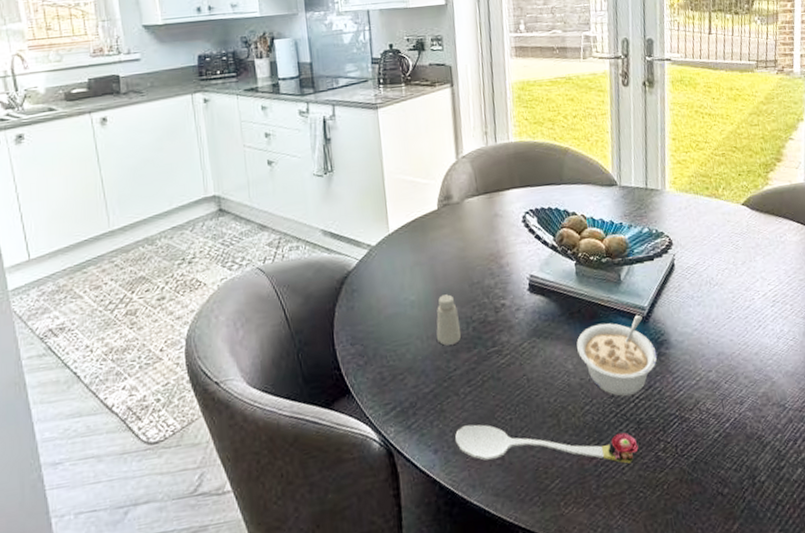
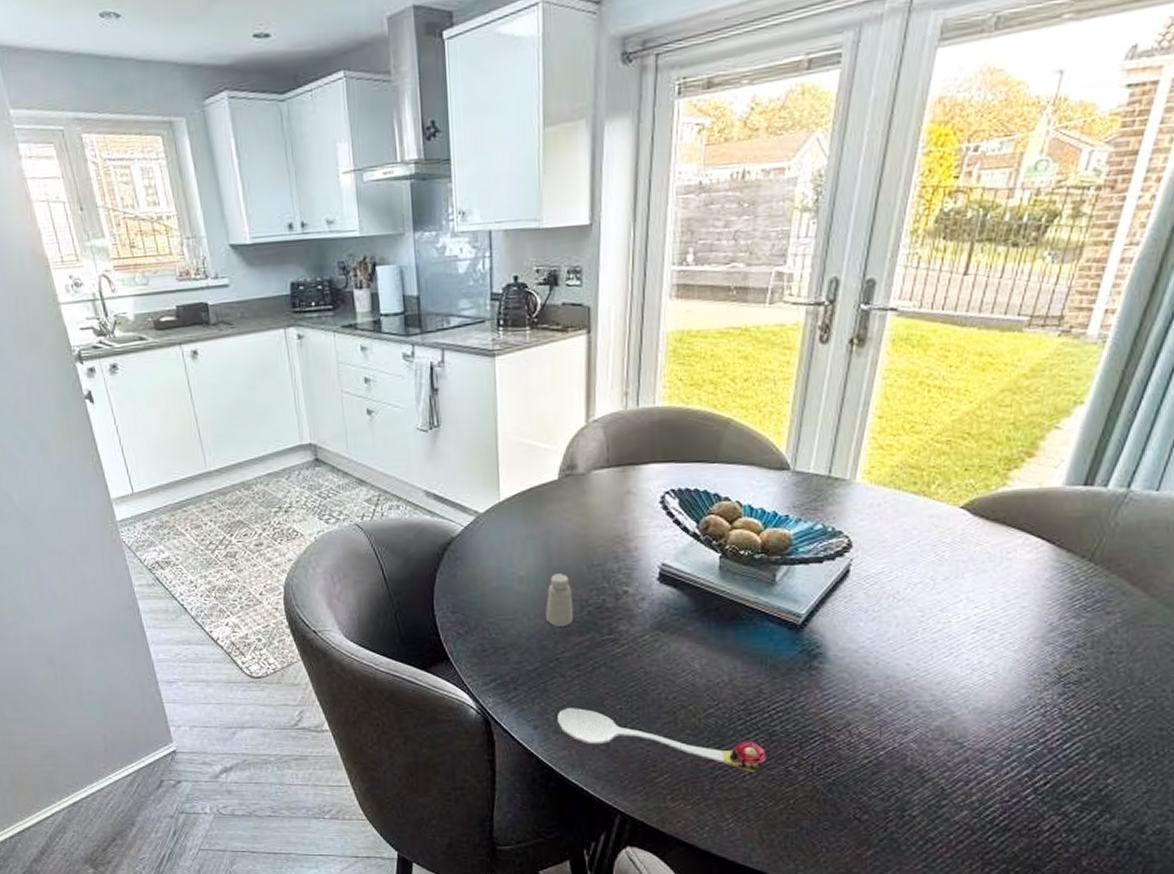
legume: present [576,314,658,397] -> none [709,621,807,706]

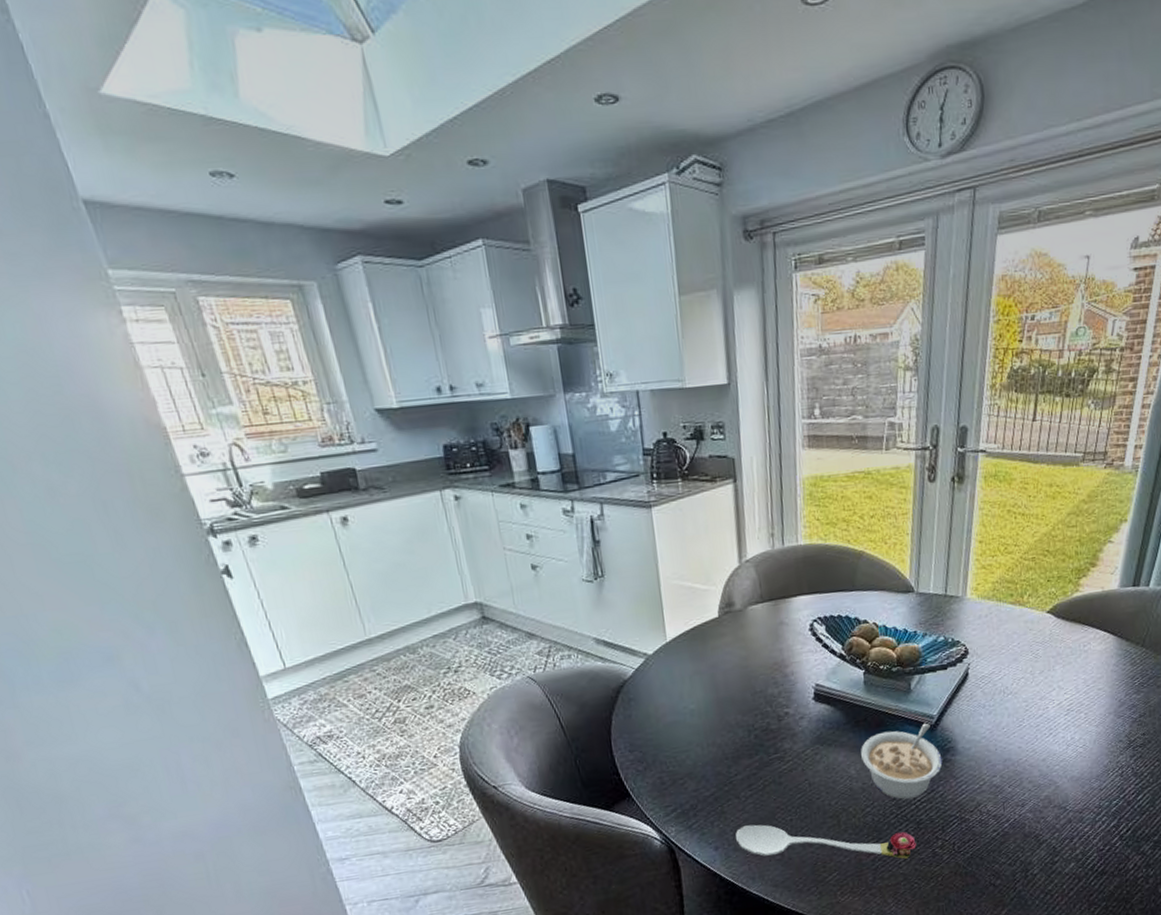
saltshaker: present [546,574,574,626] -> none [717,703,743,752]
legume: none [709,621,807,706] -> present [861,723,943,800]

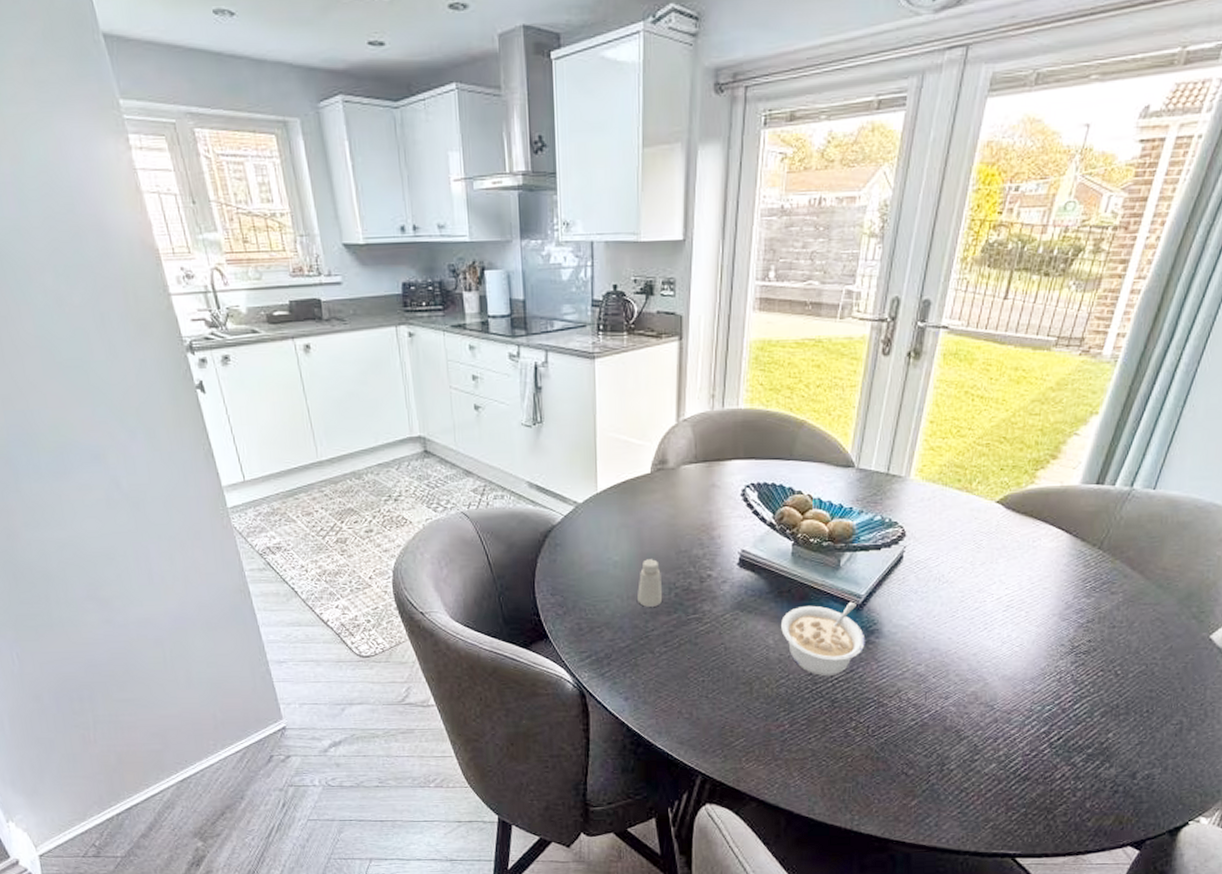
saltshaker: none [717,703,743,752] -> present [637,559,663,607]
spoon: present [736,824,917,859] -> none [647,681,829,735]

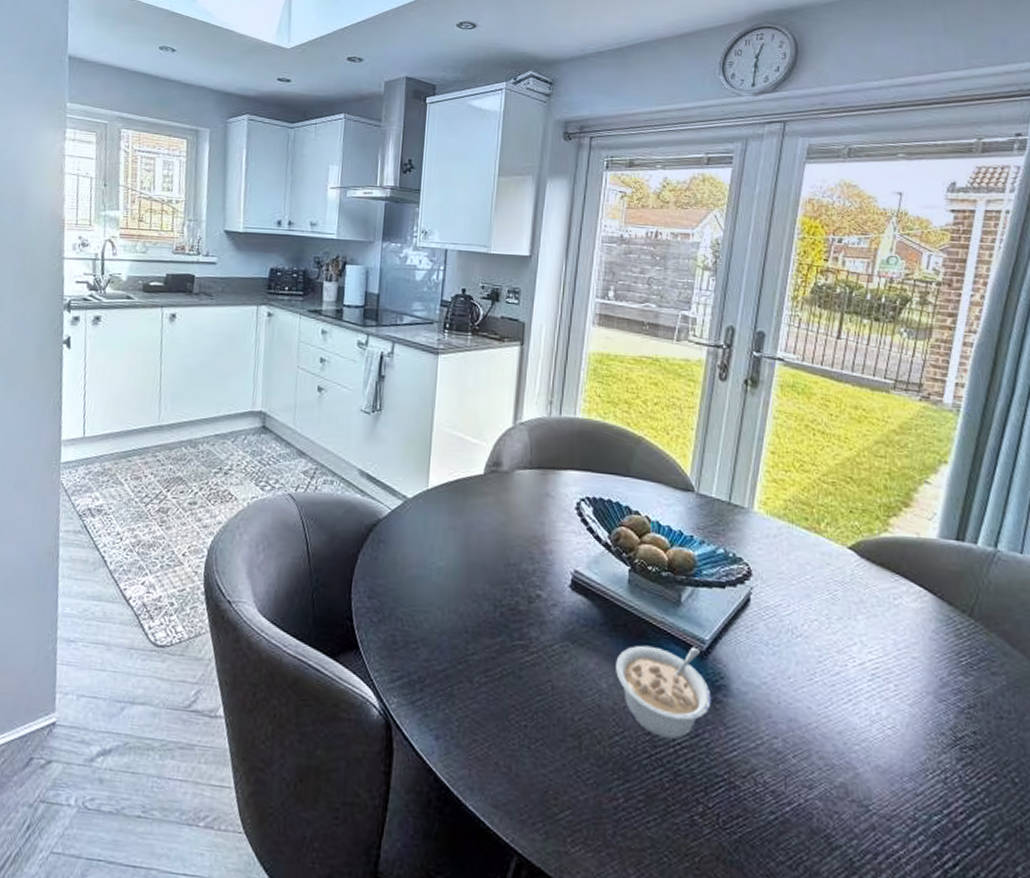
saltshaker: present [637,559,663,607] -> none [460,568,487,626]

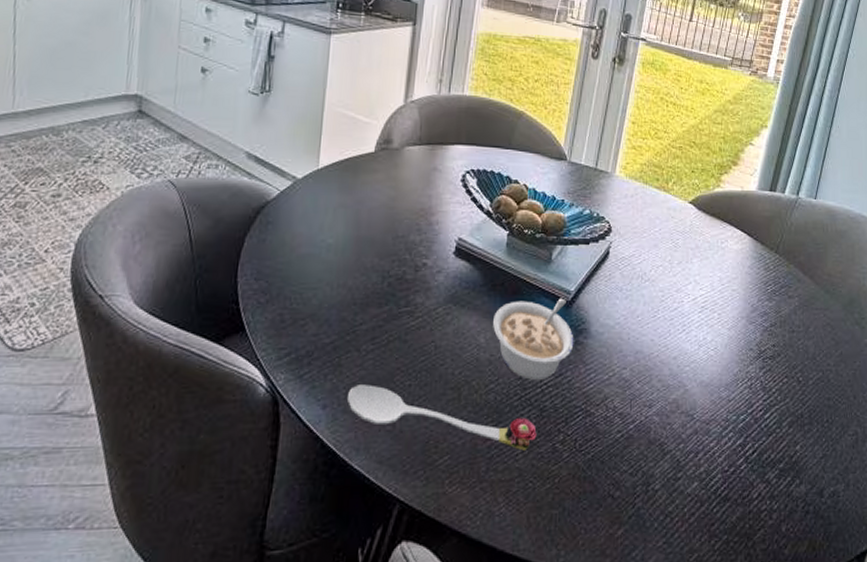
spoon: none [461,718,671,818] -> present [348,384,537,451]

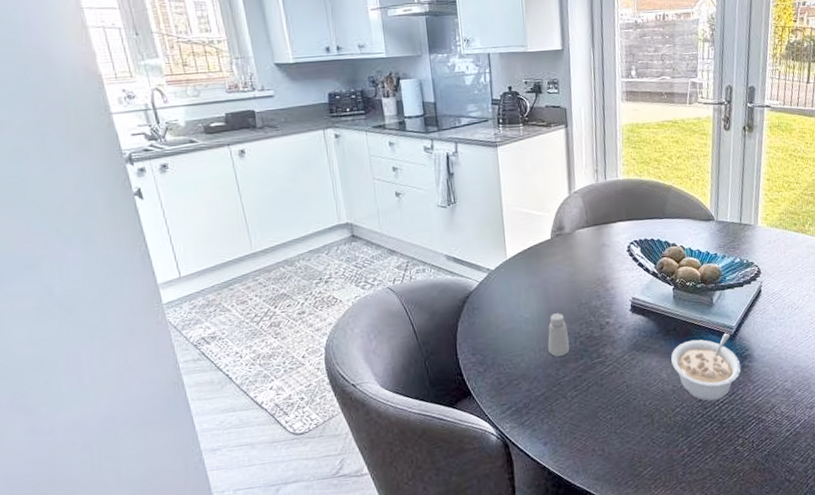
saltshaker: none [348,243,376,297] -> present [548,313,570,357]
spoon: present [348,384,537,451] -> none [563,422,720,456]

